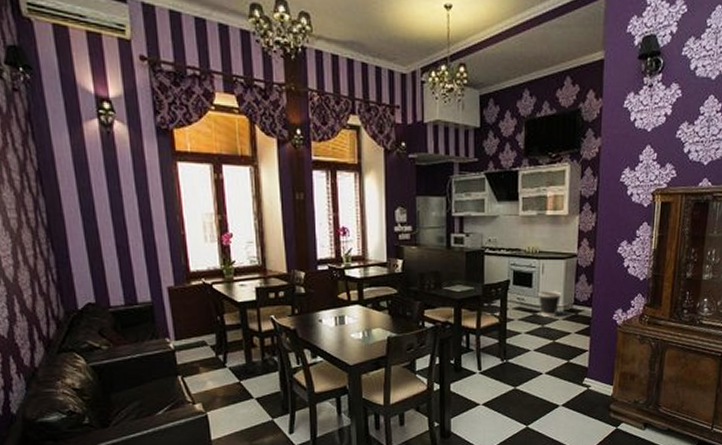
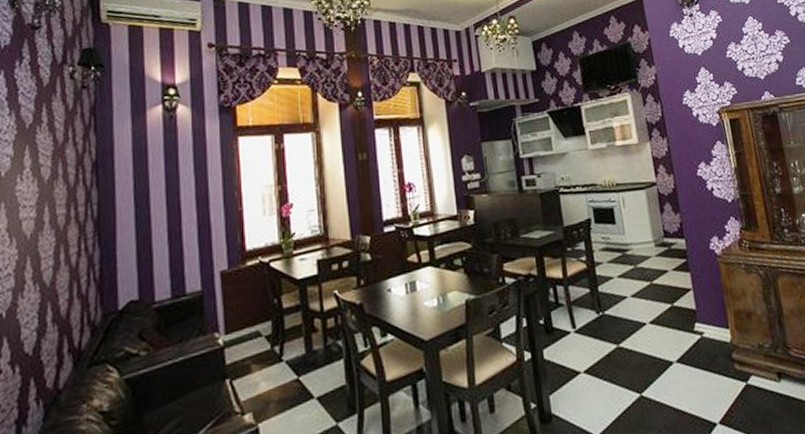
wastebasket: present [537,291,562,317] -> none [622,224,650,255]

